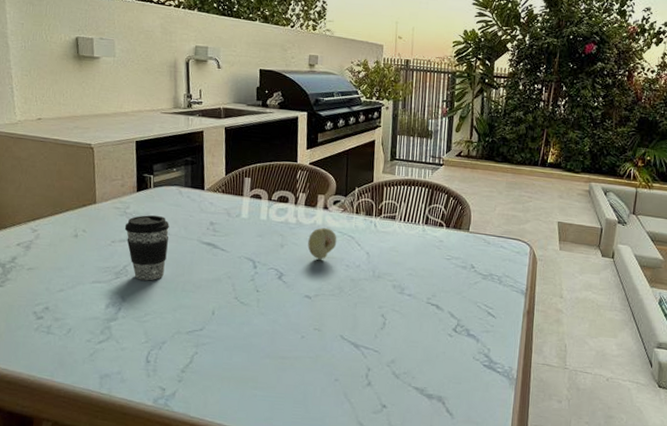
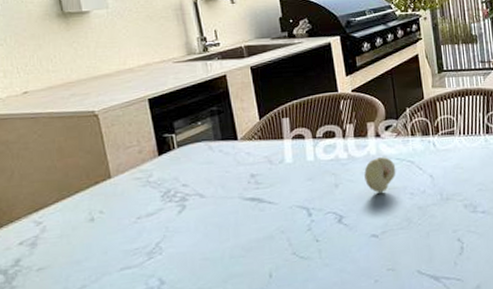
coffee cup: present [124,215,169,281] -> none [150,178,206,256]

